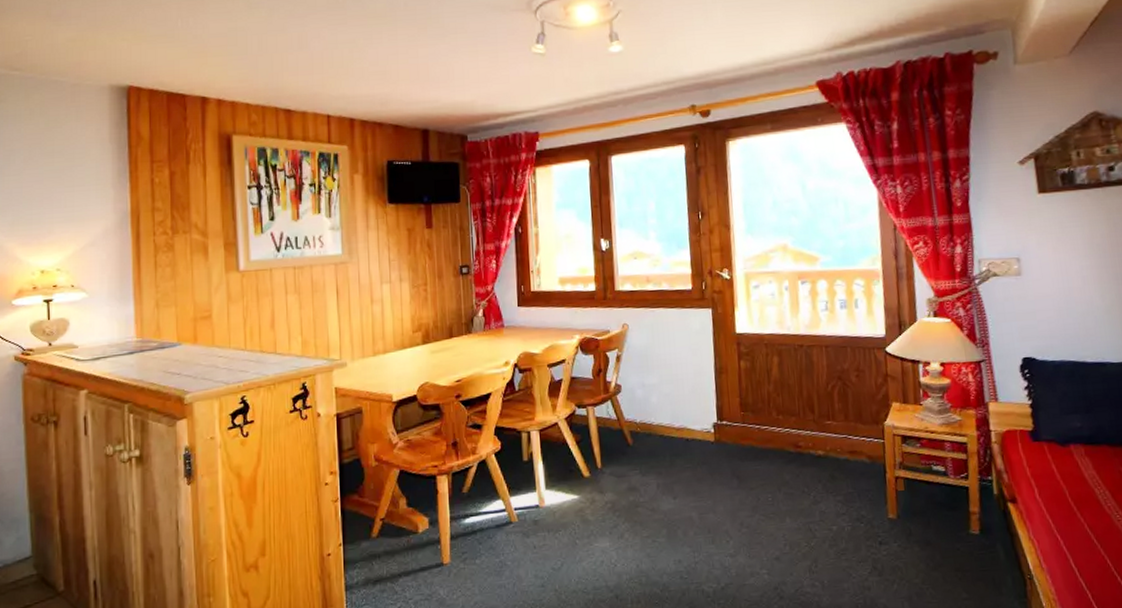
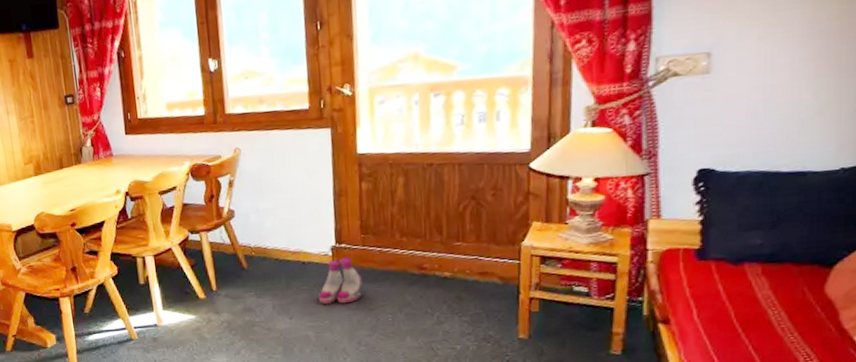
boots: none [702,434,743,483] -> present [319,256,363,304]

